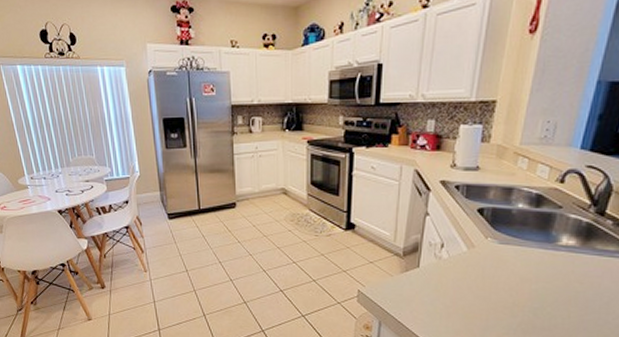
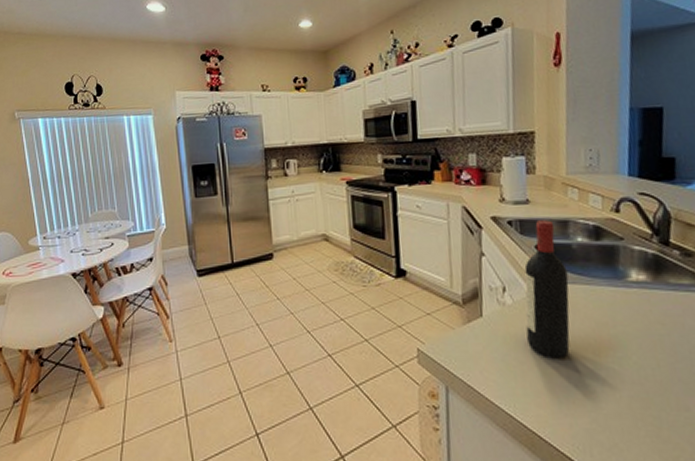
wine bottle: none [456,186,504,306] -> present [524,220,570,359]

